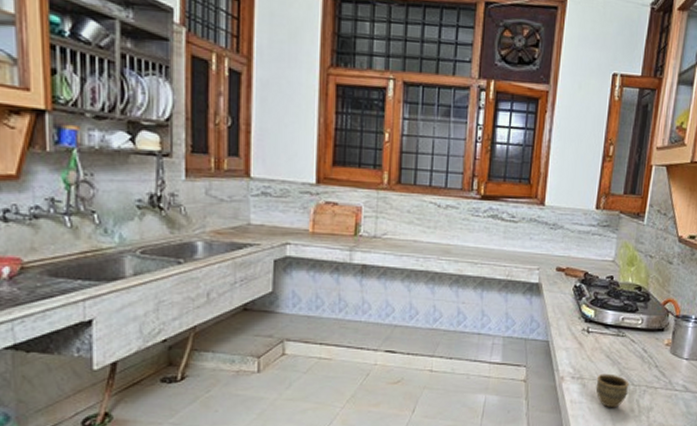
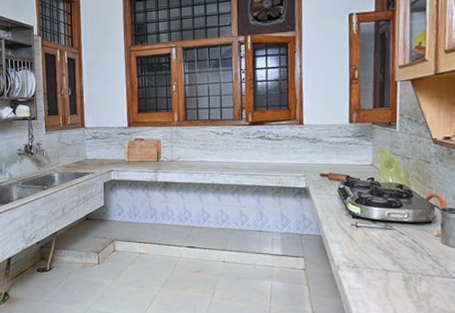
cup: present [595,373,630,408] -> none [370,263,404,294]

